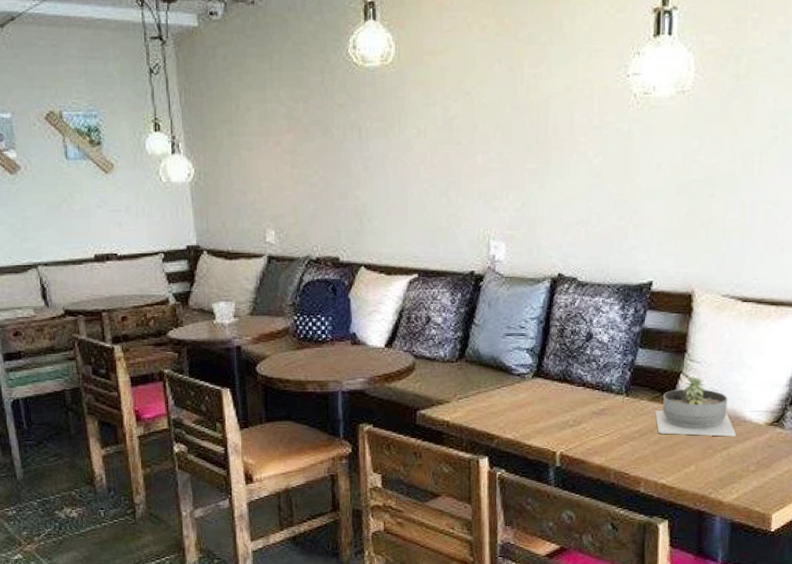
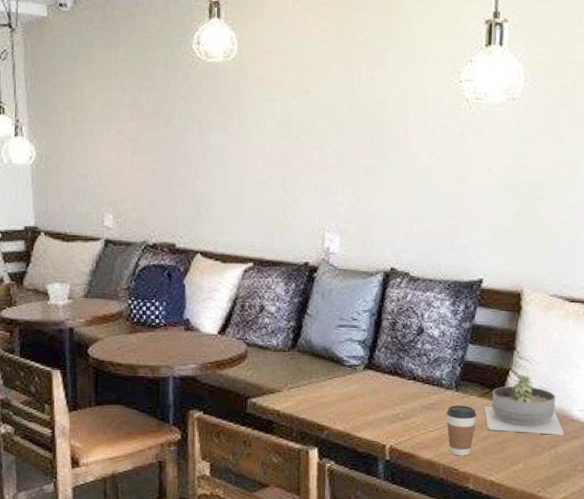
coffee cup: none [616,410,648,461] -> present [446,405,477,456]

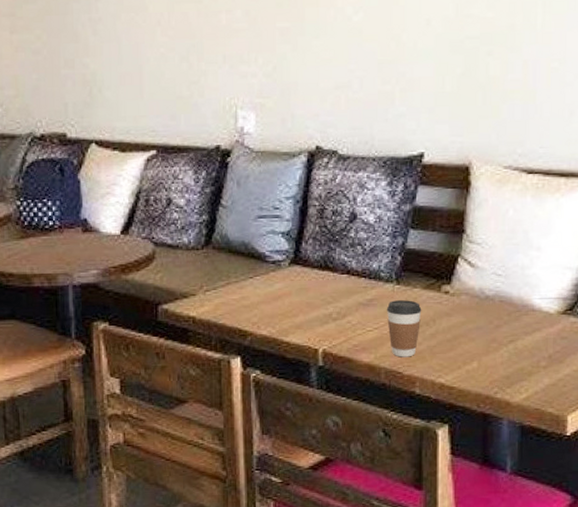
succulent planter: present [484,373,564,435] -> none [431,259,523,328]

